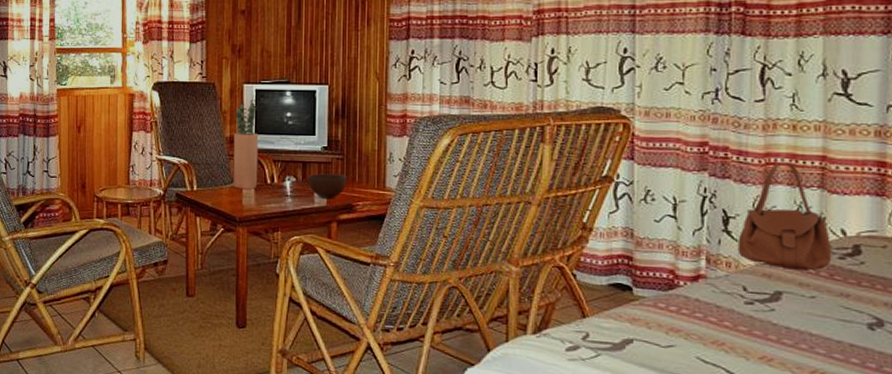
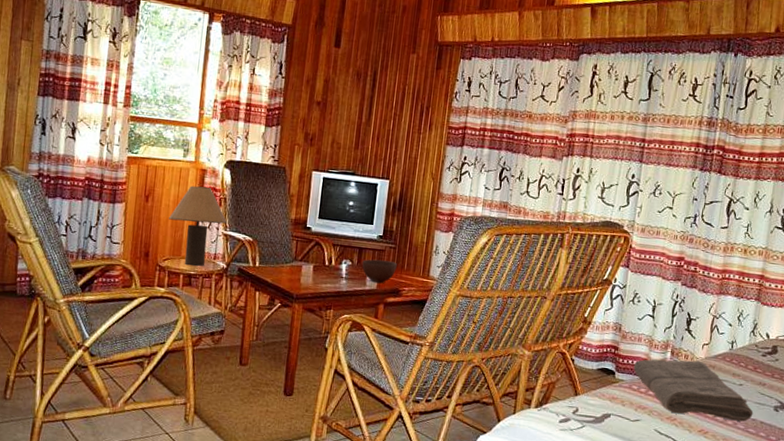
table lamp: none [102,112,160,194] -> present [169,185,227,266]
vase: present [233,95,259,190] -> none [294,182,323,270]
towel: none [656,269,837,345] -> present [633,359,754,422]
handbag: present [737,161,832,271] -> none [694,277,759,364]

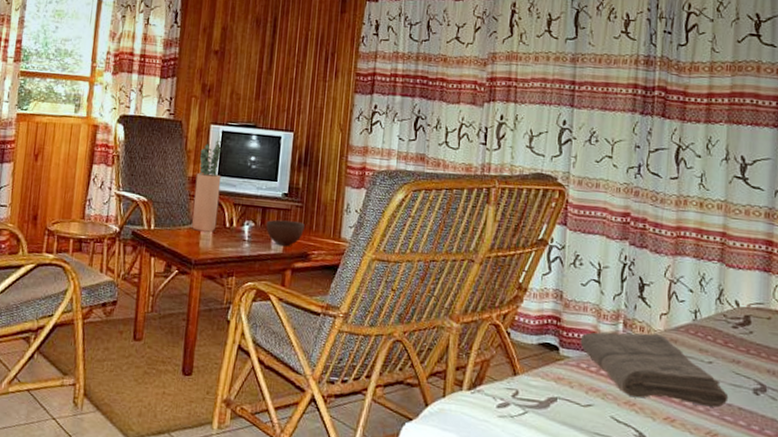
table lamp: present [169,185,227,266] -> none [59,143,120,230]
vase: none [294,182,323,270] -> present [192,136,222,232]

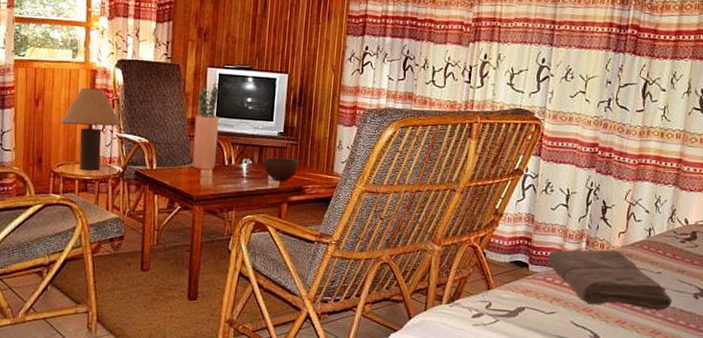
table lamp: none [59,143,120,230] -> present [61,87,121,171]

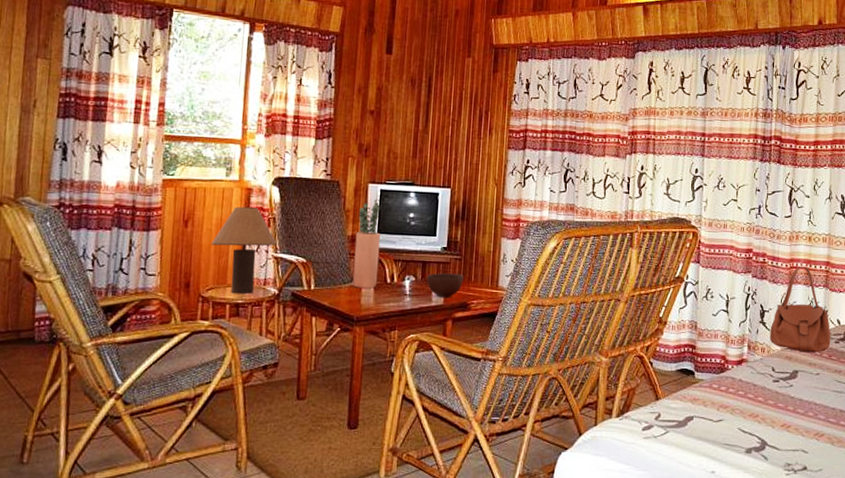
towel: present [547,249,672,310] -> none [712,353,832,412]
handbag: none [610,162,677,252] -> present [769,266,831,353]

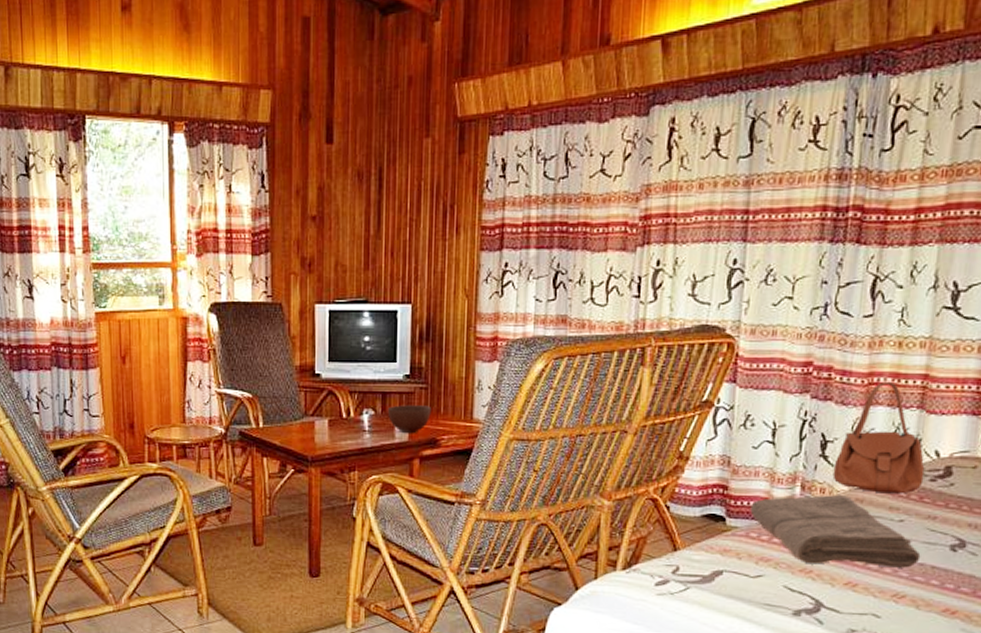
table lamp: present [212,206,277,294] -> none [152,339,219,433]
vase: present [353,195,381,289] -> none [304,316,333,425]
towel: none [712,353,832,412] -> present [750,495,921,568]

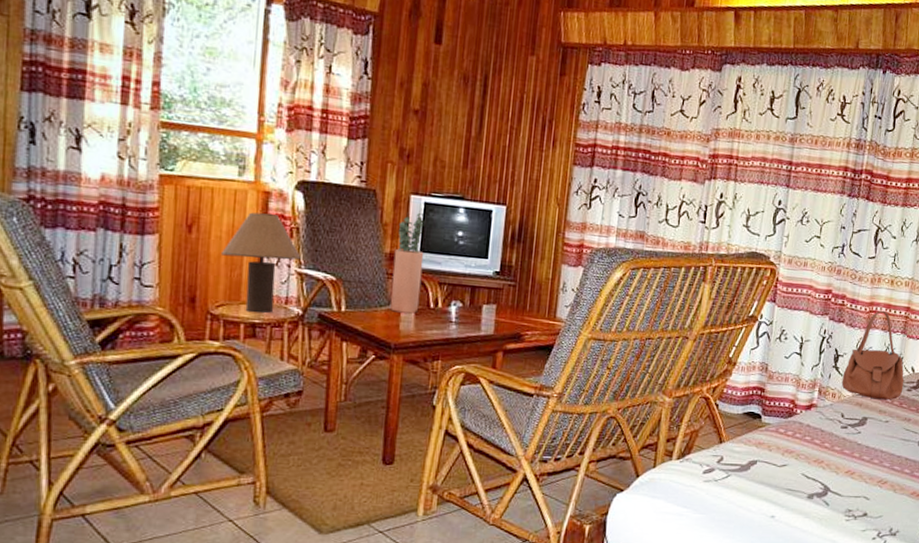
table lamp: none [152,339,219,433] -> present [222,212,301,313]
vase: none [304,316,333,425] -> present [390,208,425,314]
bowl: present [387,405,431,434] -> none [475,299,518,328]
towel: present [750,495,921,568] -> none [780,399,899,460]

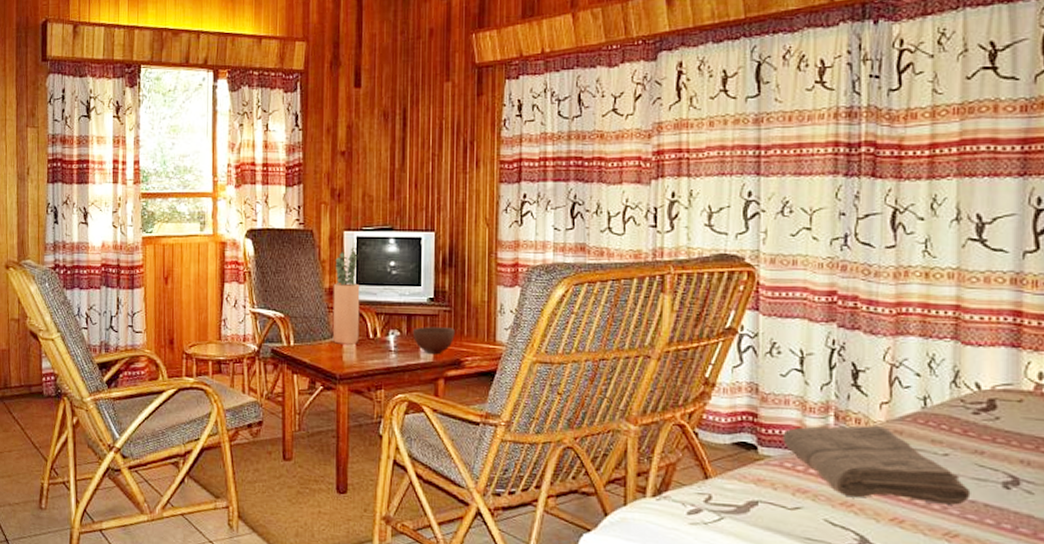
table lamp: present [222,212,301,313] -> none [191,261,254,350]
bowl: none [475,299,518,328] -> present [412,327,455,355]
towel: none [780,399,899,460] -> present [783,425,971,505]
handbag: present [841,310,904,400] -> none [867,311,966,427]

